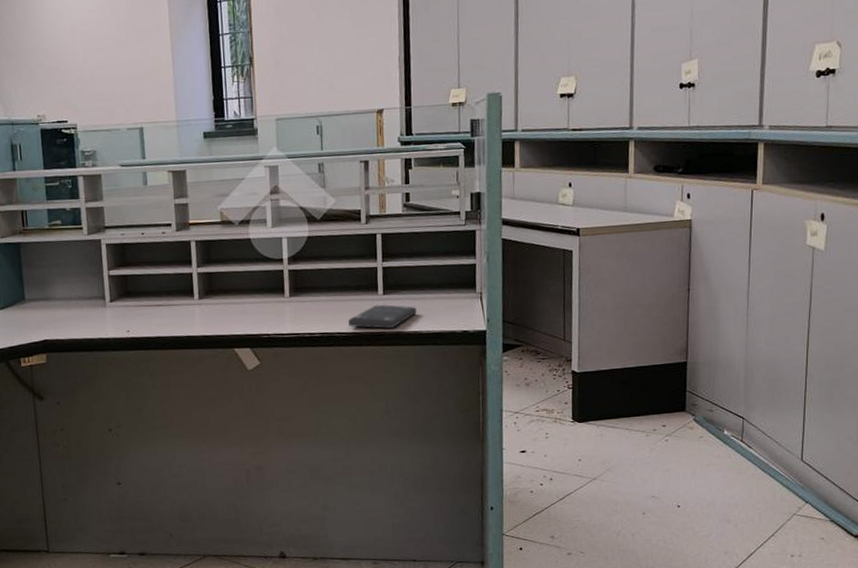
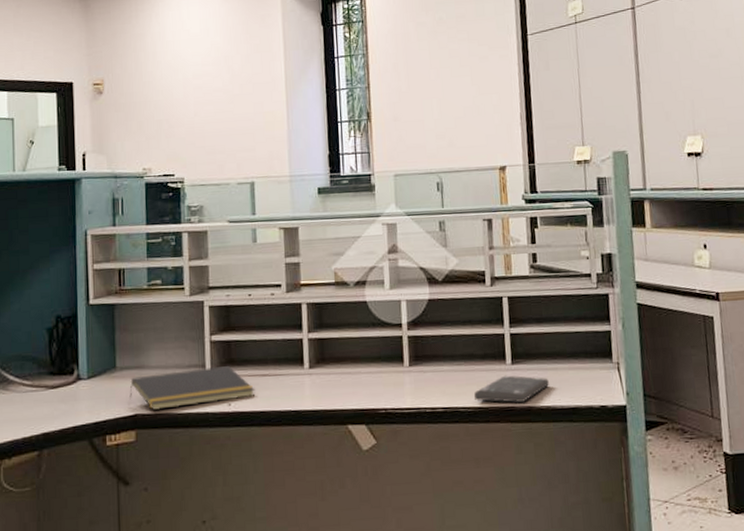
notepad: none [38,297,151,336] -> present [129,365,255,410]

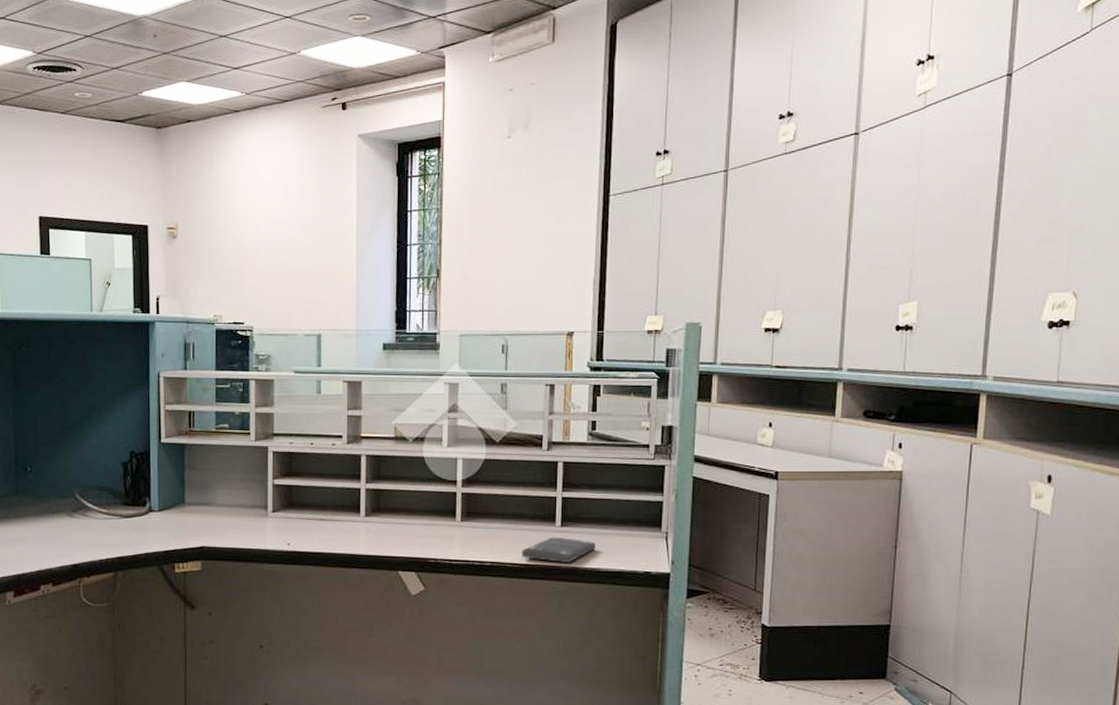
notepad: present [129,365,255,410] -> none [197,508,313,544]

